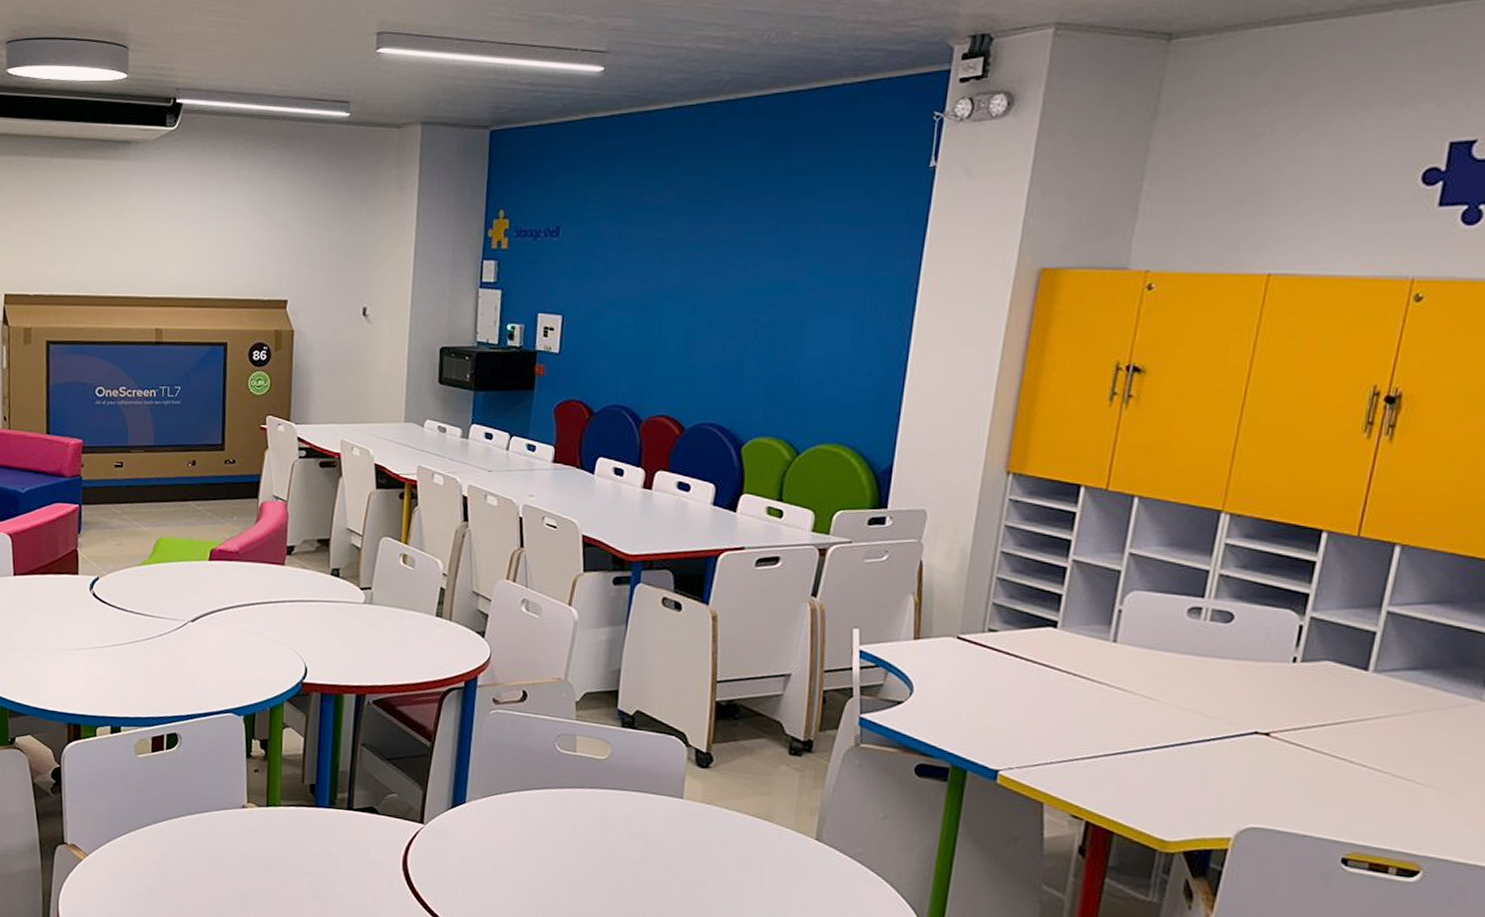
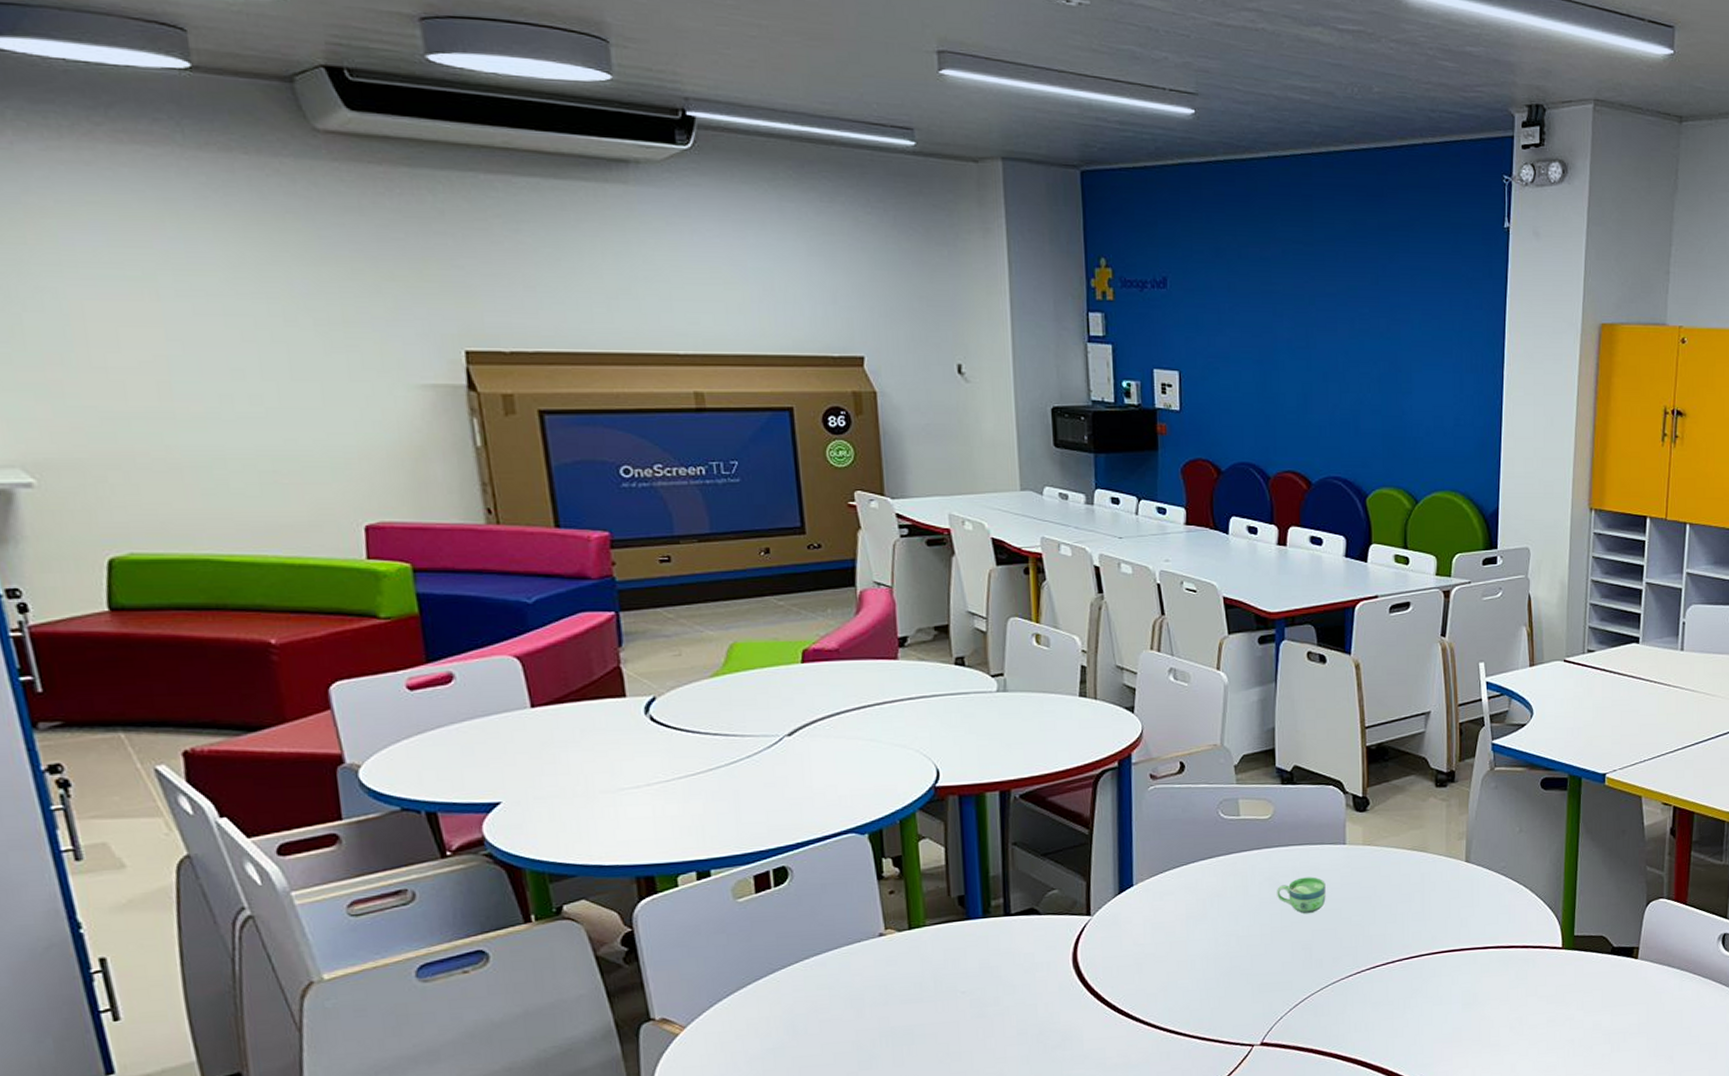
cup: none [604,824,657,863] -> present [1276,877,1326,914]

